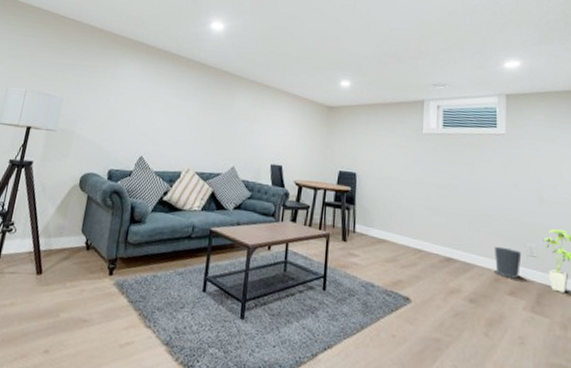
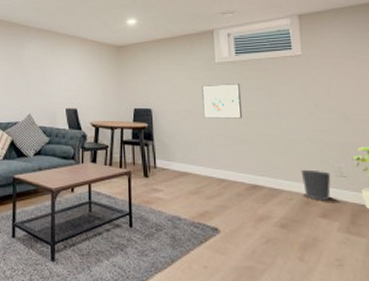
wall art: none [406,154,445,191] -> present [202,84,242,119]

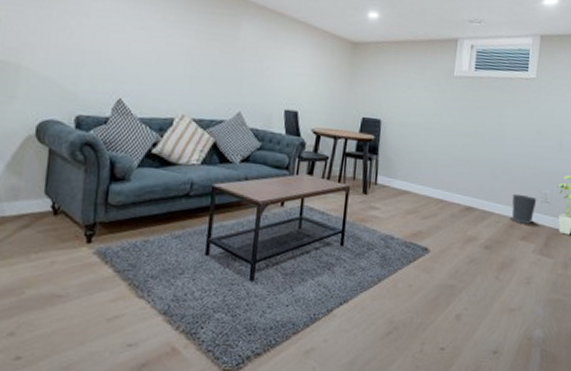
wall art: present [202,84,242,119] -> none [433,99,475,139]

